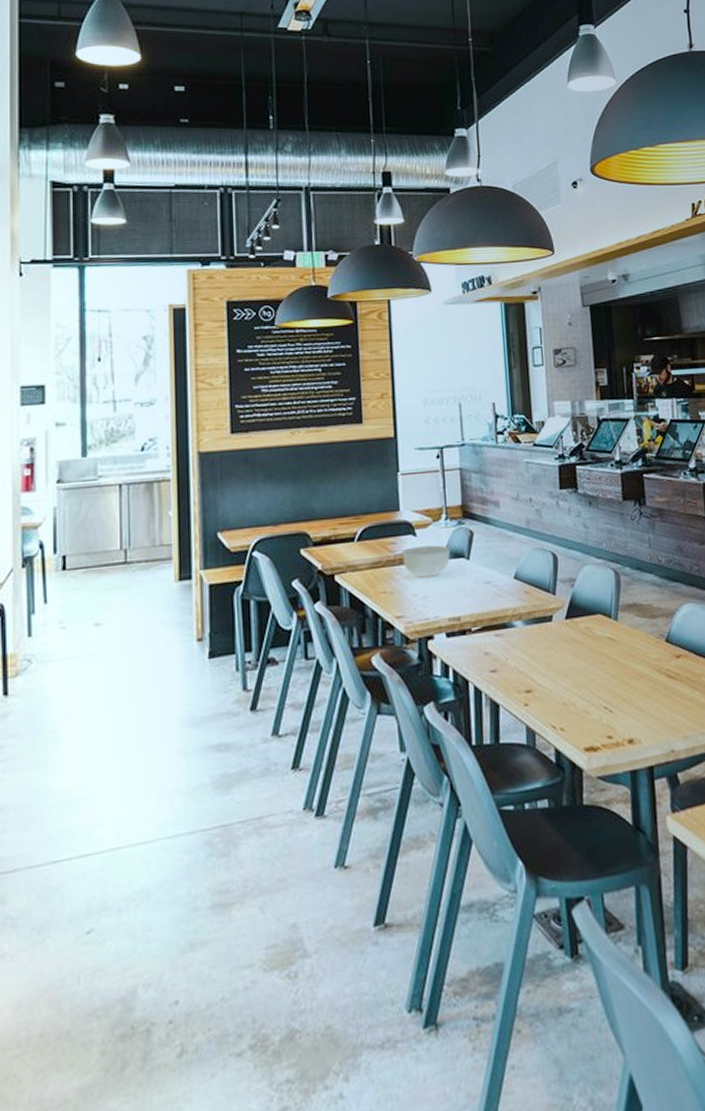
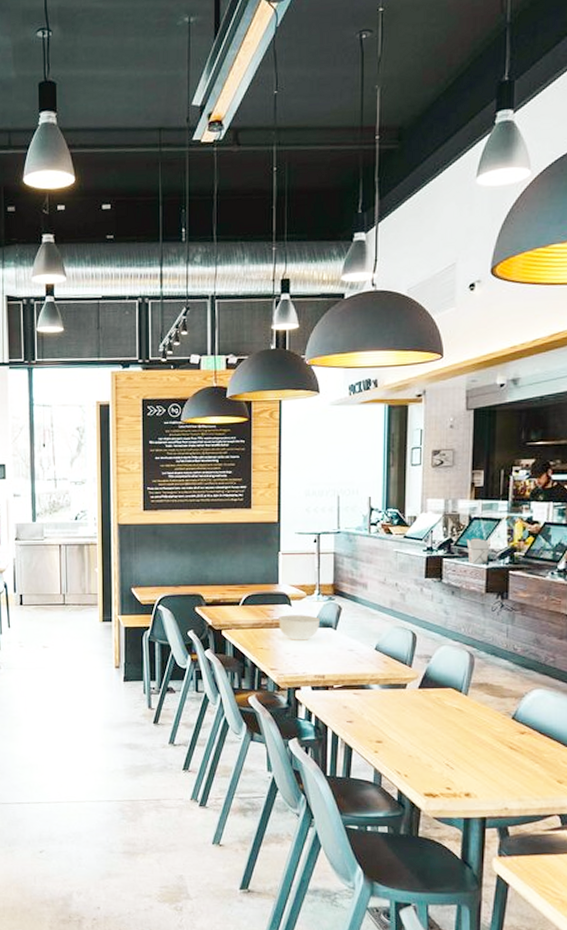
takeout container: none [597,441,623,471] -> present [466,538,492,565]

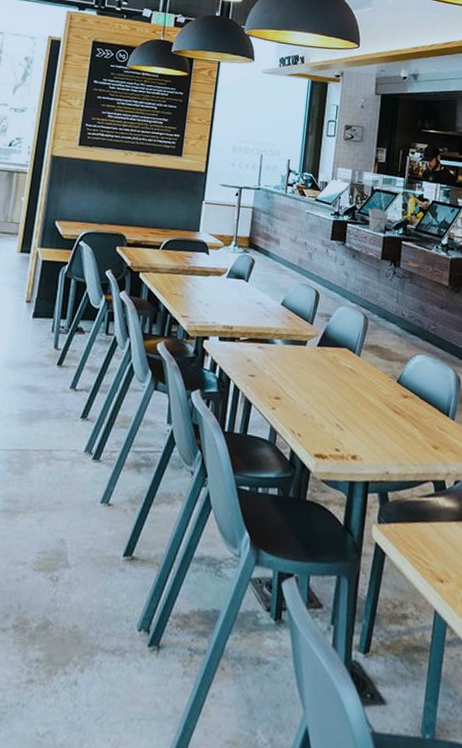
bowl: present [279,615,321,640] -> none [194,263,235,290]

